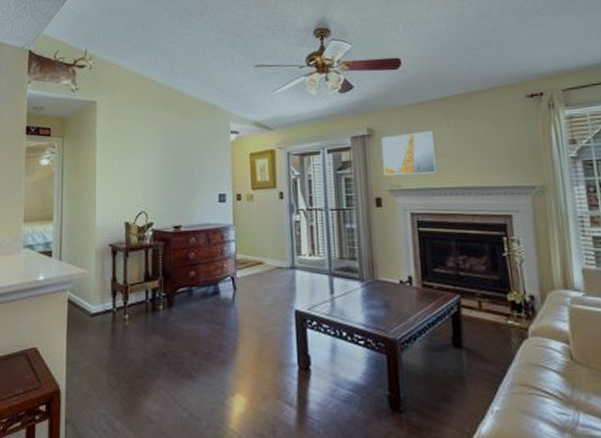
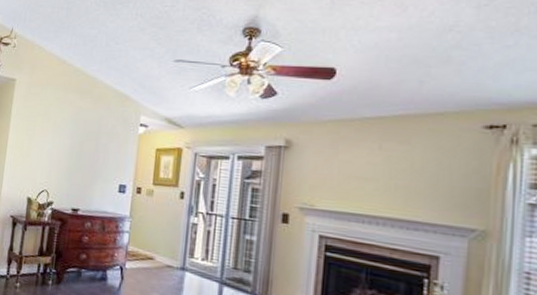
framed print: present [381,131,437,177] -> none [295,150,362,197]

